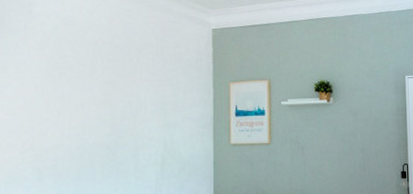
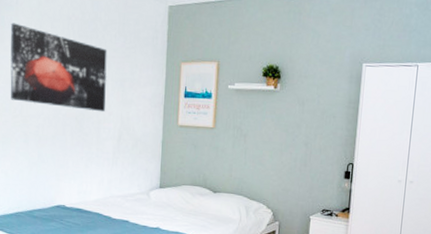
wall art: none [16,48,144,138] -> present [10,22,107,112]

